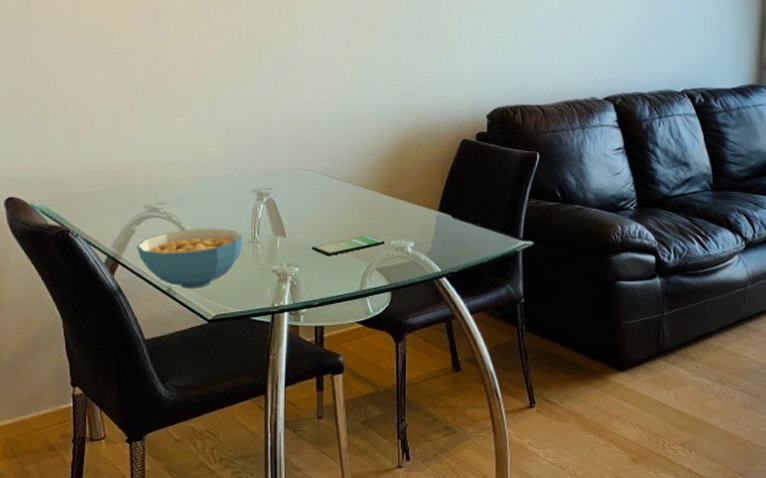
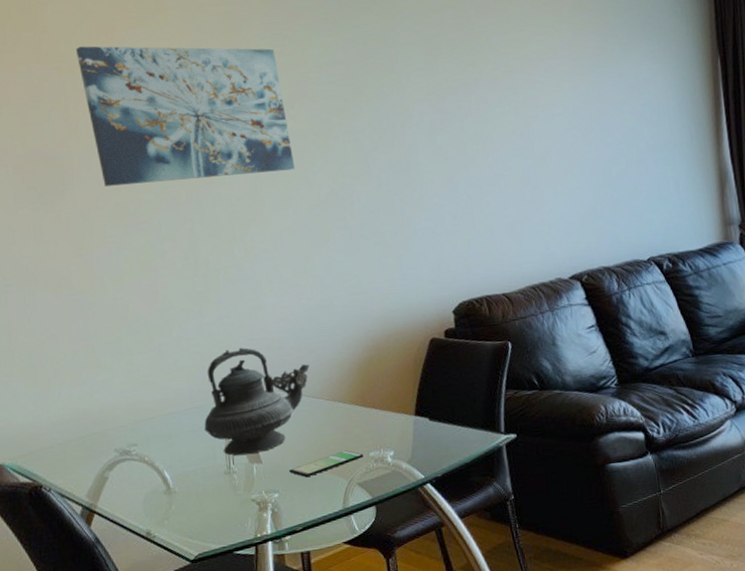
cereal bowl: present [137,228,242,288] -> none [111,463,219,531]
teapot: none [233,122,342,227] -> present [204,347,310,456]

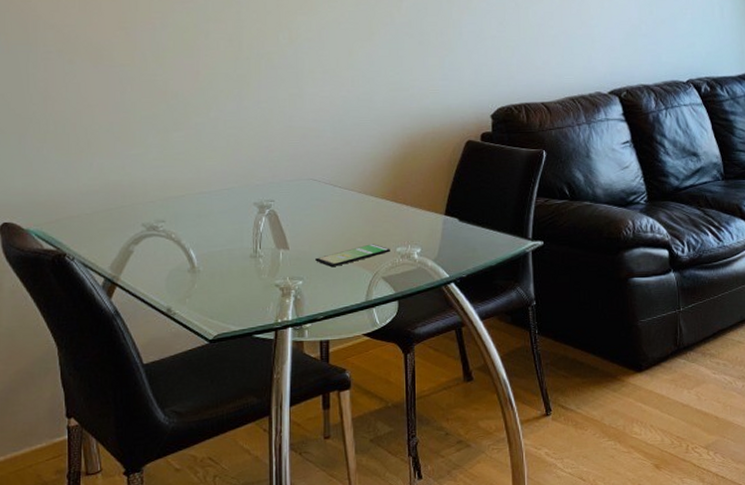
teapot: present [204,347,310,456] -> none [234,133,344,241]

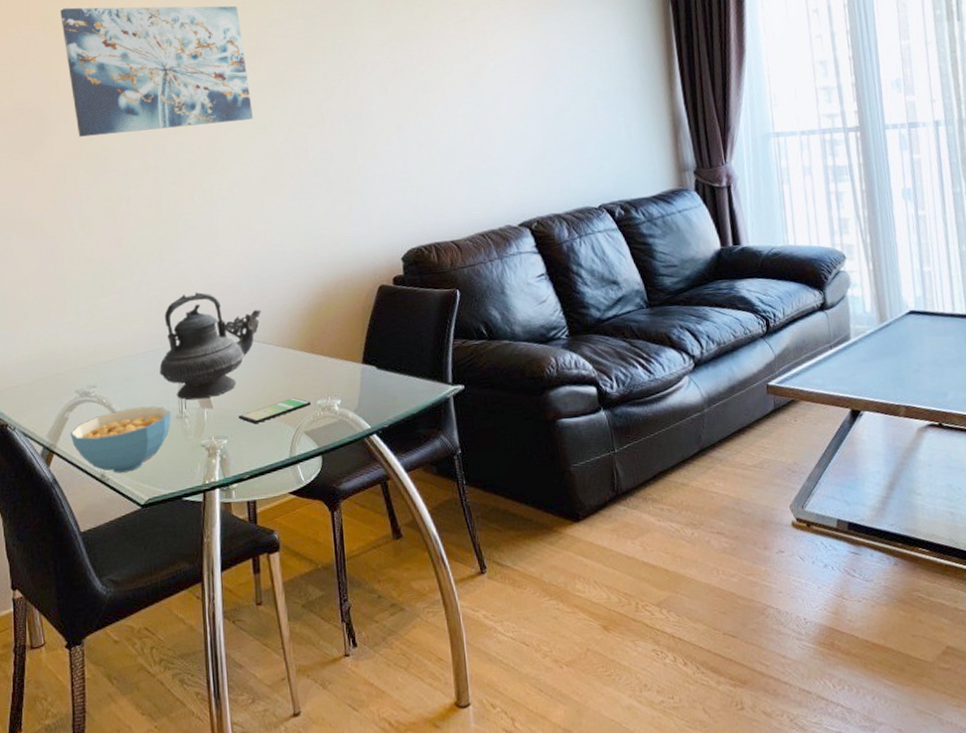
cereal bowl: none [135,244,244,308] -> present [70,406,171,473]
teapot: none [234,133,344,241] -> present [159,292,261,401]

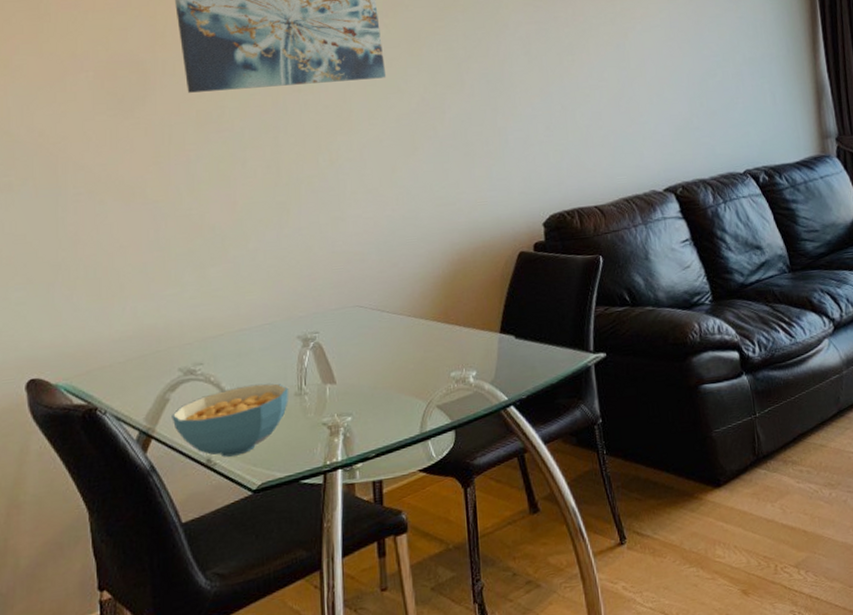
teapot: present [159,292,261,401] -> none [276,260,391,376]
smartphone: present [239,397,311,425] -> none [364,370,444,400]

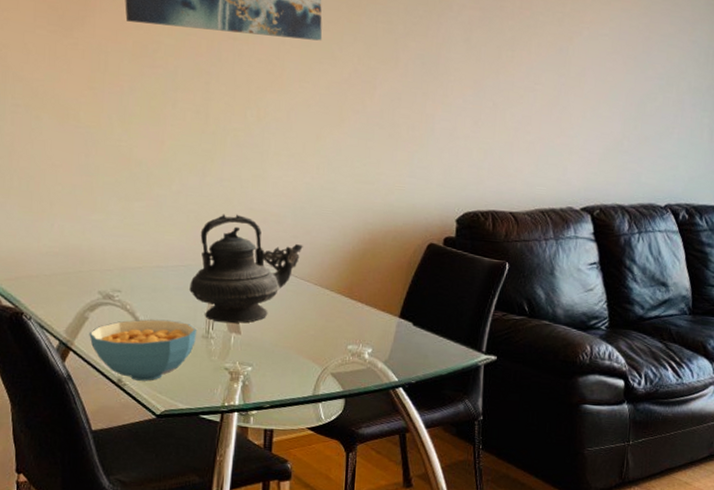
teapot: none [276,260,391,376] -> present [189,214,303,324]

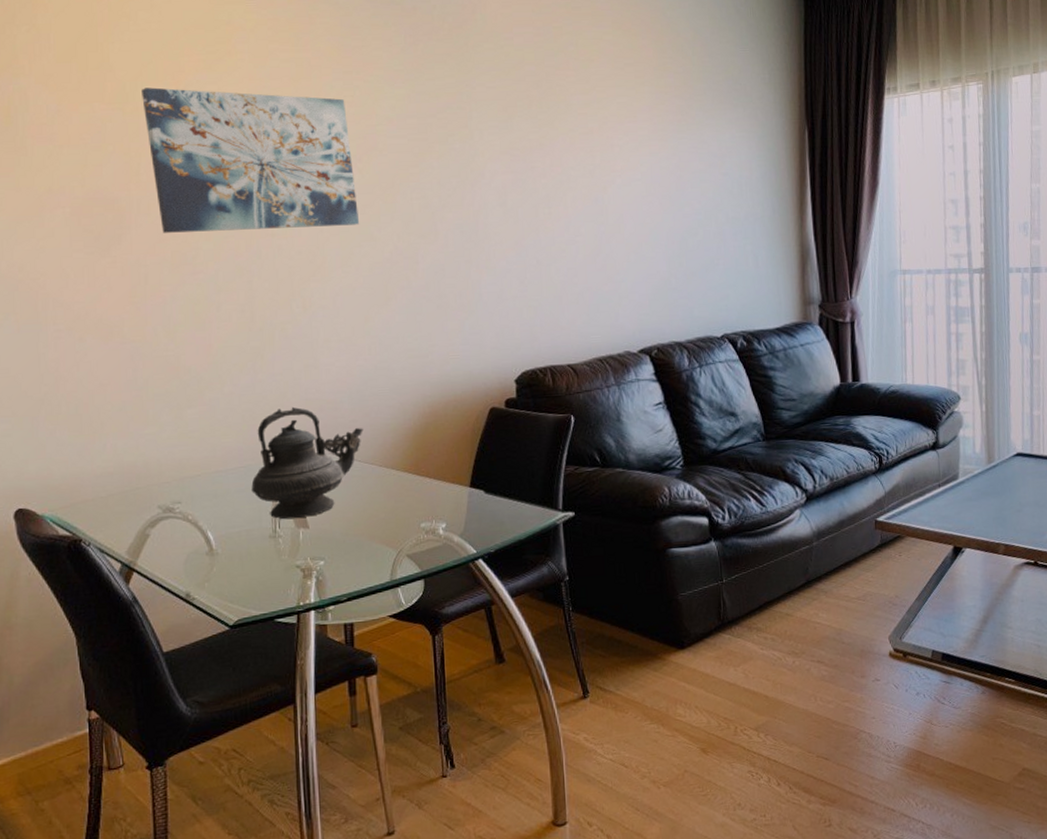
cereal bowl: present [89,319,196,381] -> none [152,524,263,593]

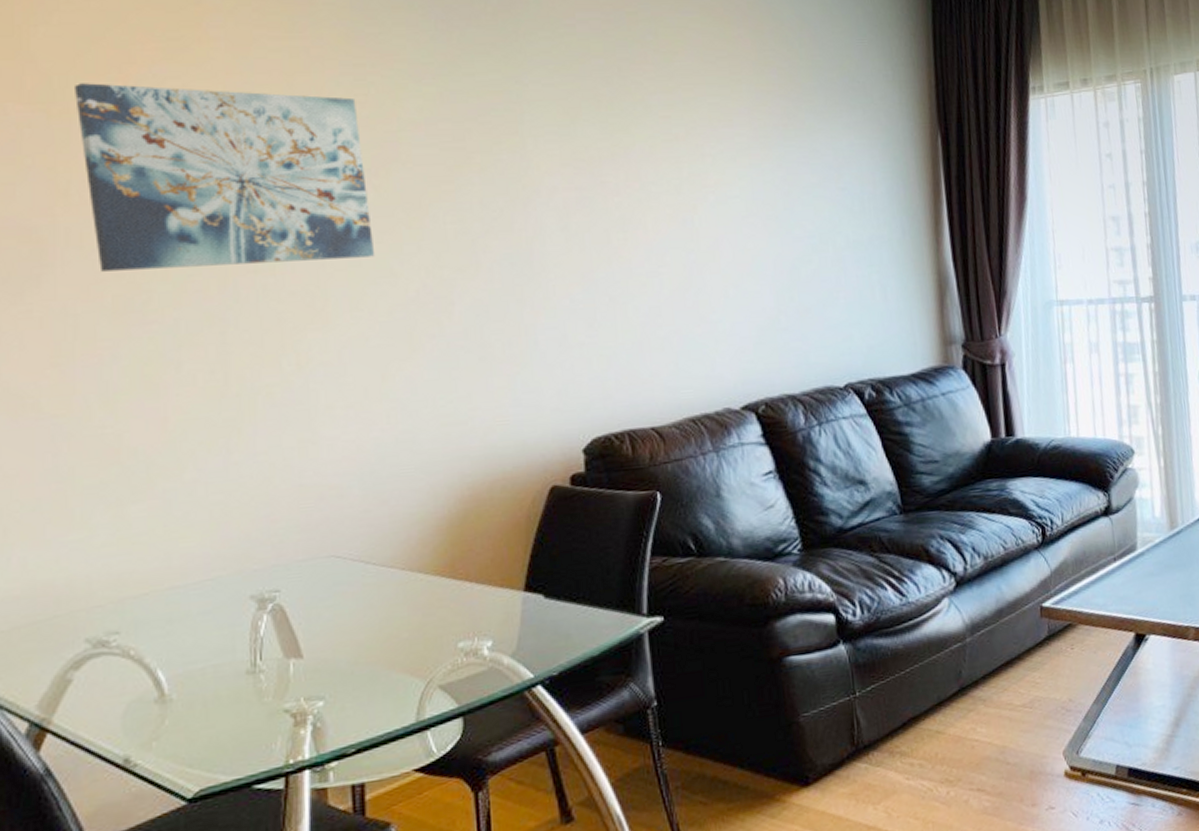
teapot: present [251,406,363,520] -> none [221,495,379,648]

